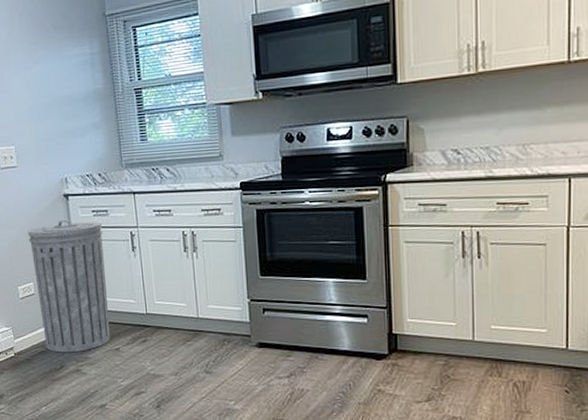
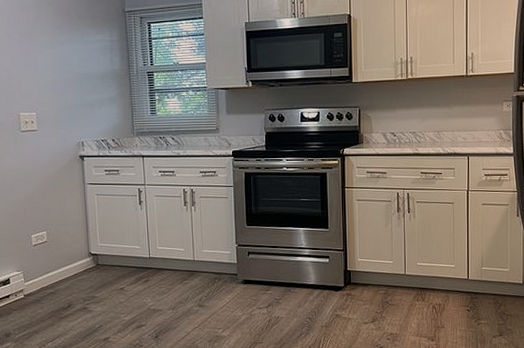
trash can: present [28,219,111,353] -> none [44,177,117,293]

